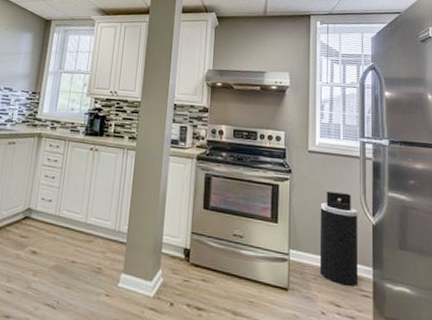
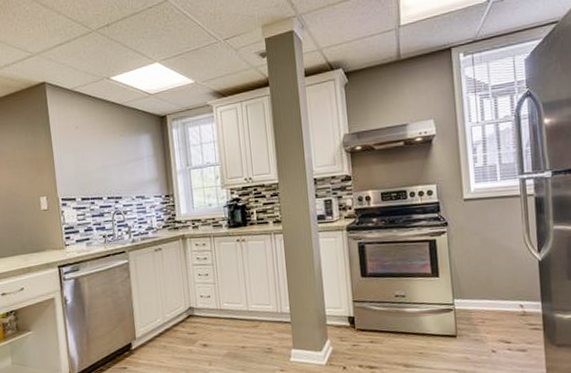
trash can: present [319,191,358,287] -> none [481,235,527,323]

